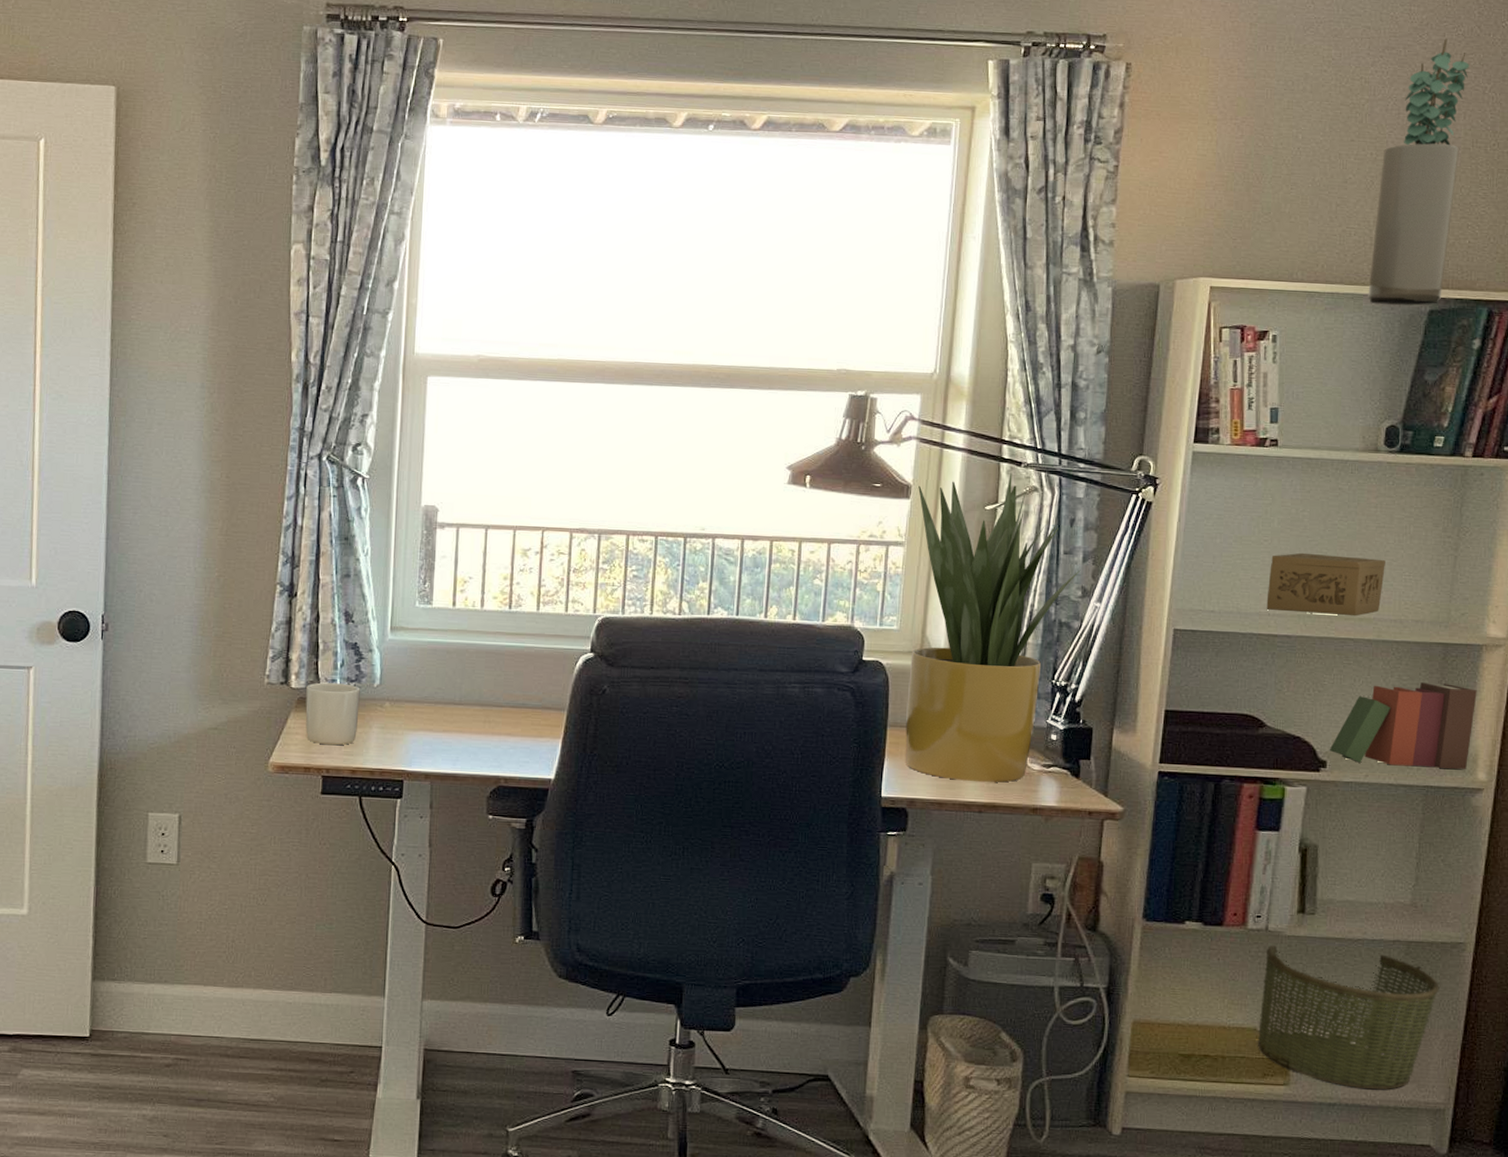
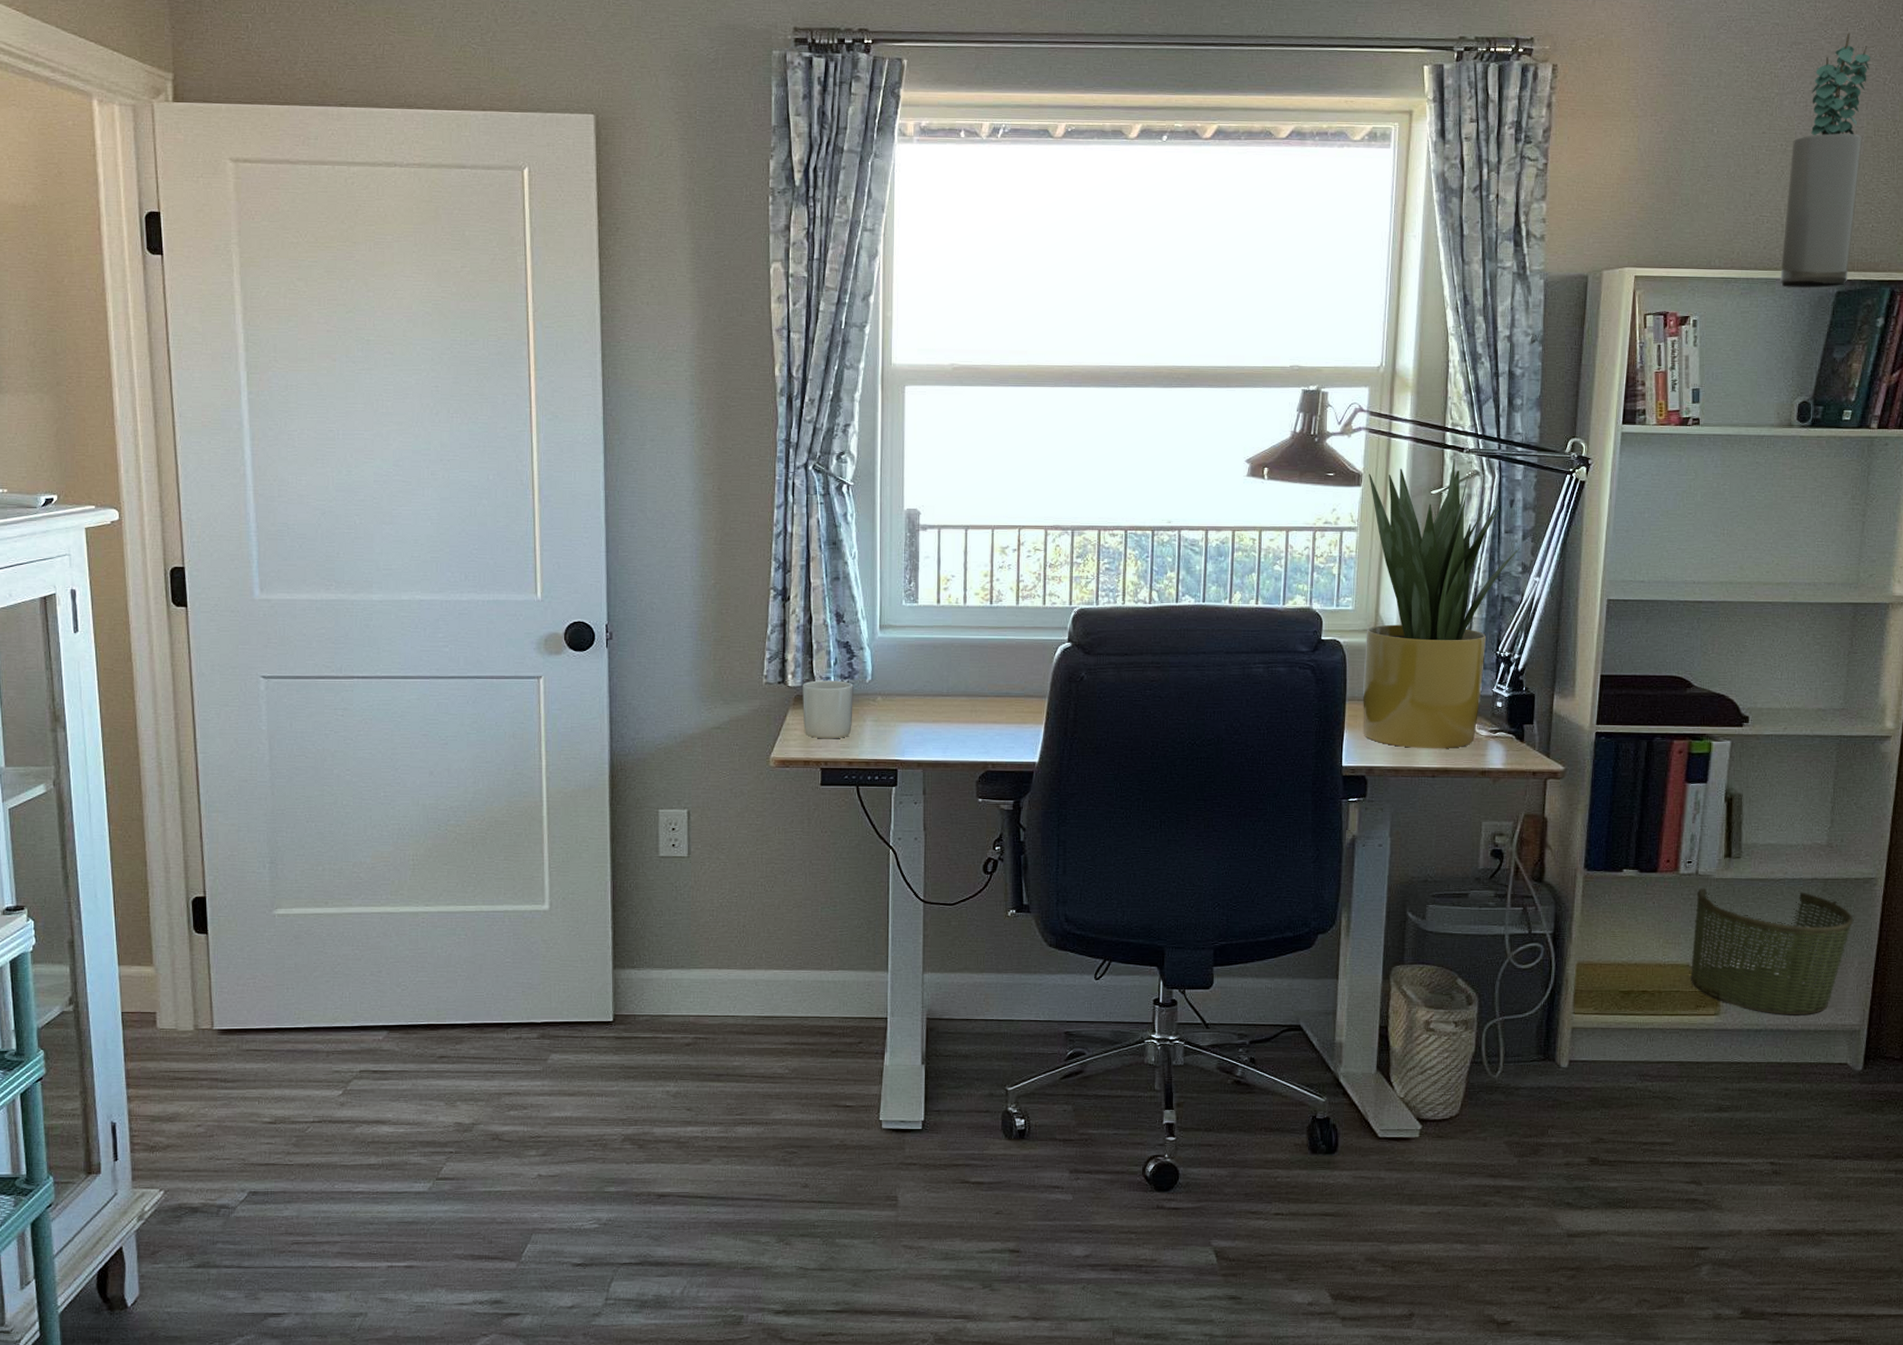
decorative box: present [1266,552,1385,617] -> none [1691,523,1800,581]
books: present [1329,682,1477,770] -> none [1751,640,1884,720]

